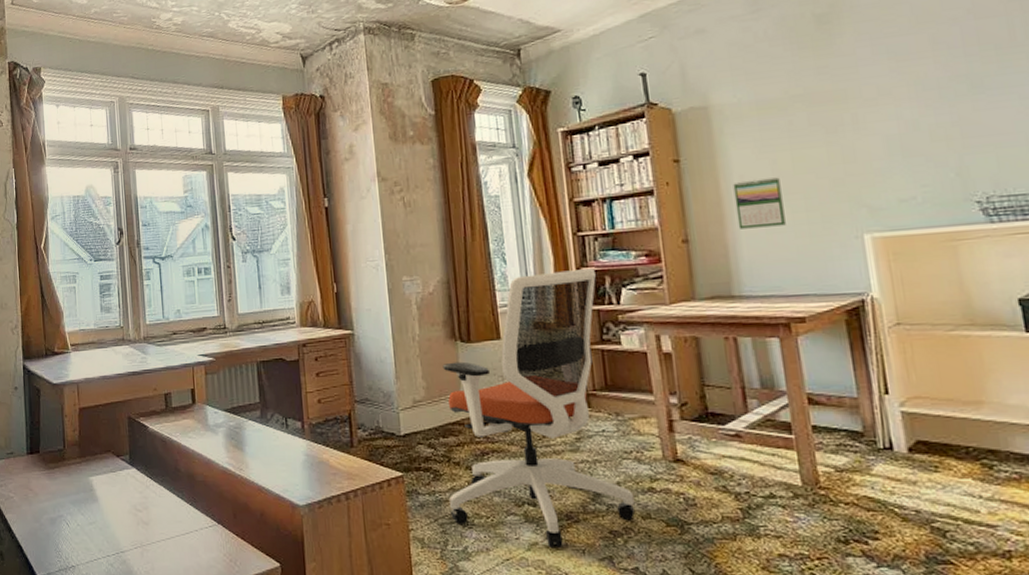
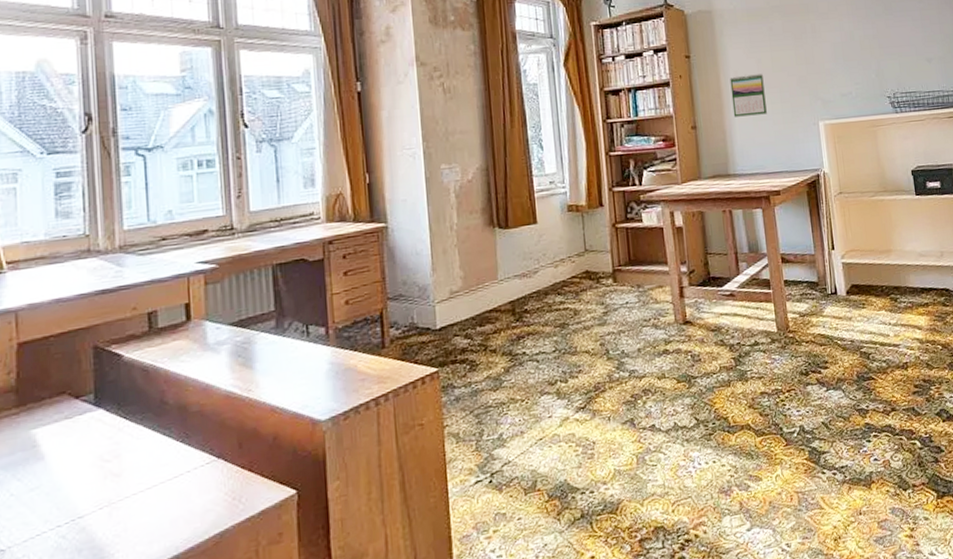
office chair: present [442,268,635,547] -> none [480,153,652,420]

